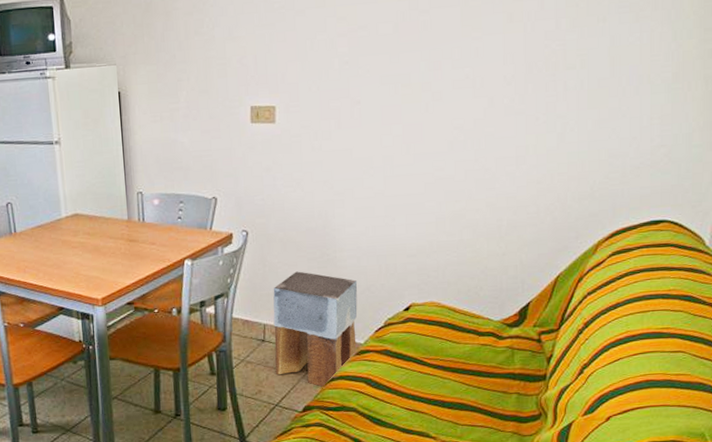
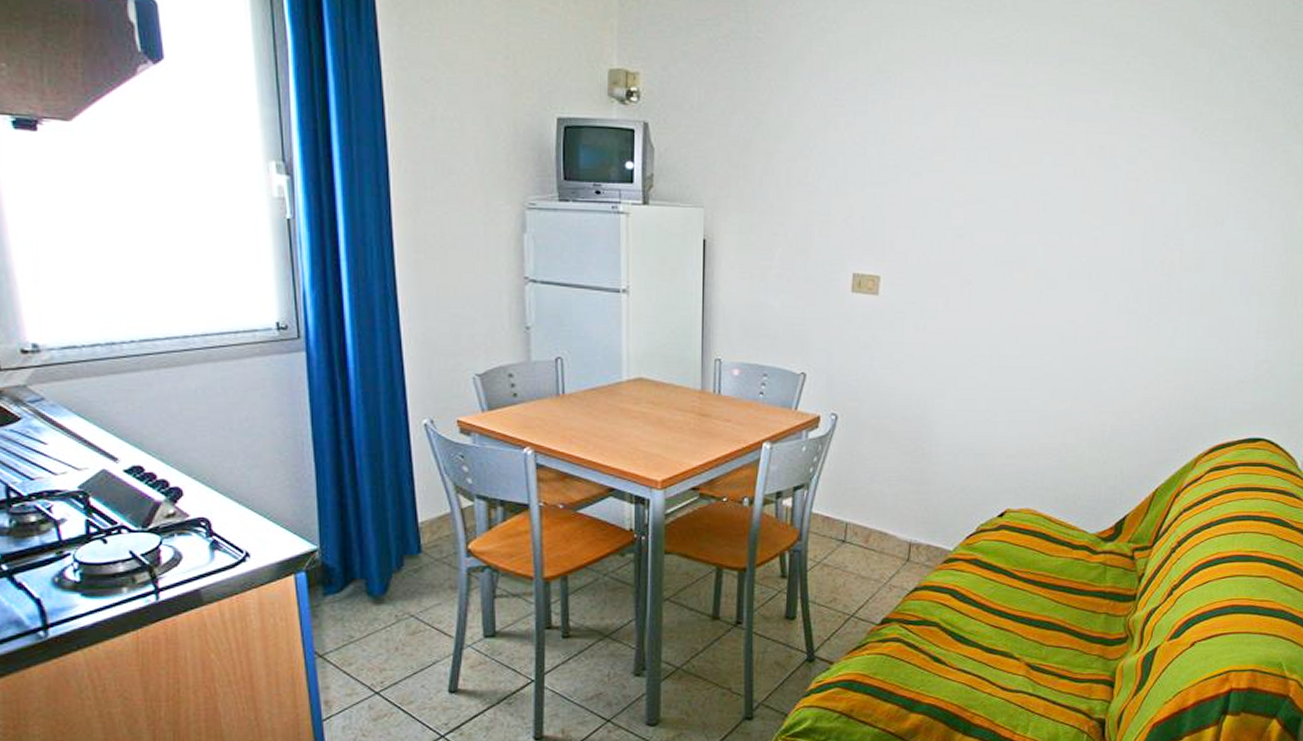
stool: present [273,271,358,388] -> none [853,465,952,598]

